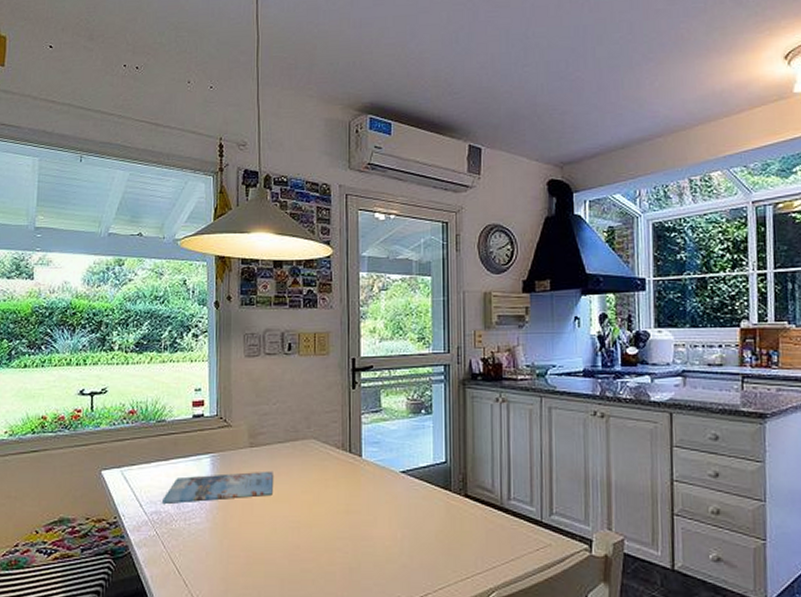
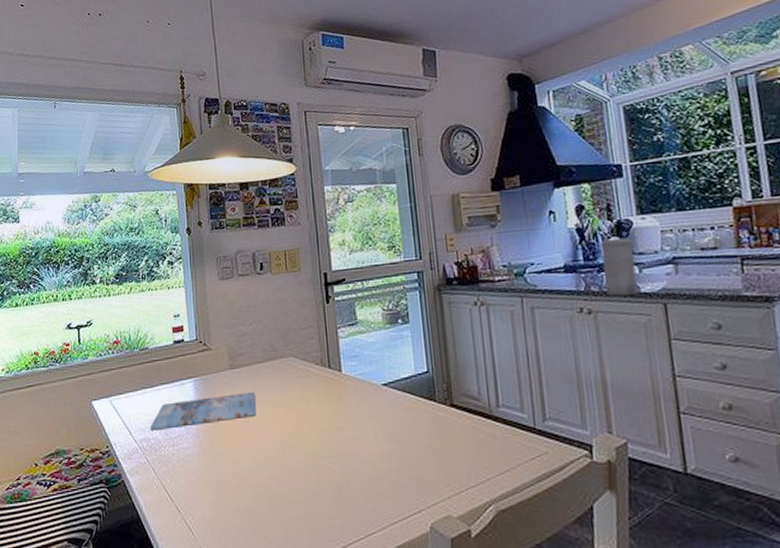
canister: none [618,348,649,403] -> present [600,237,639,297]

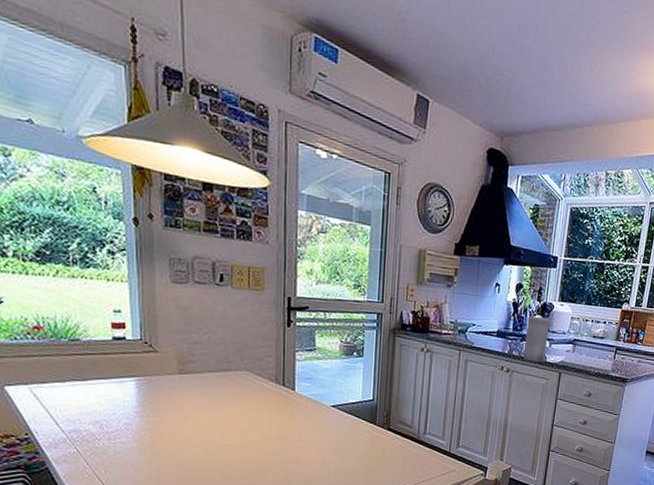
magazine: present [150,391,256,430] -> none [82,397,205,423]

